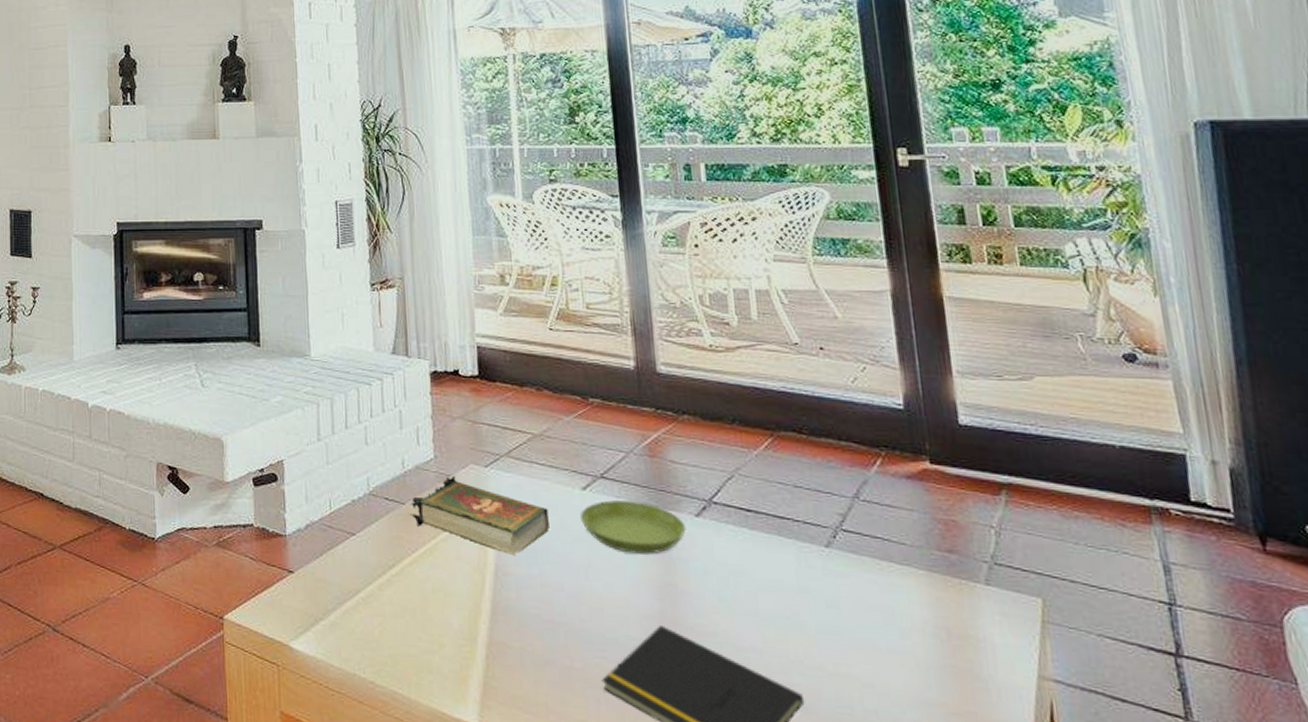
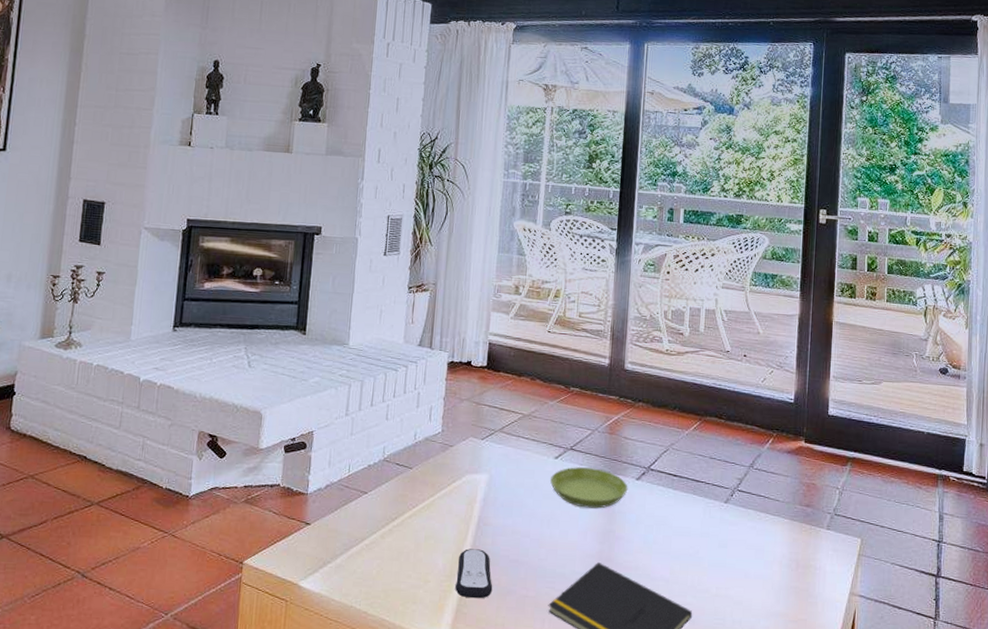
book: present [409,475,550,555] -> none [415,446,527,509]
remote control: none [477,605,526,670] -> present [455,549,493,599]

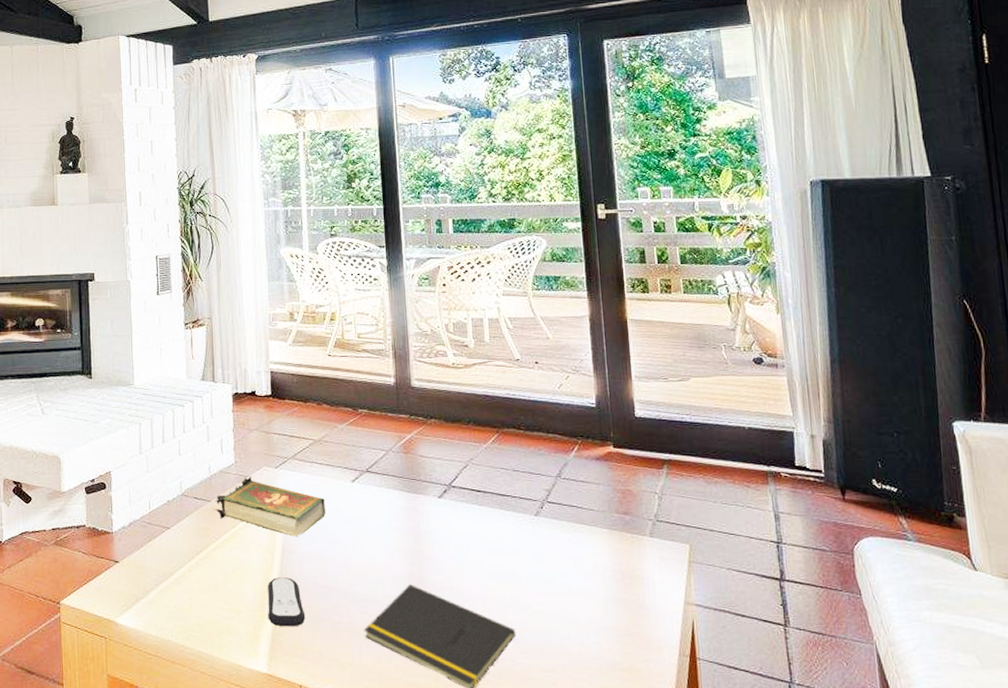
book: none [415,446,527,509] -> present [214,476,326,537]
saucer: present [550,466,628,509] -> none [350,488,431,530]

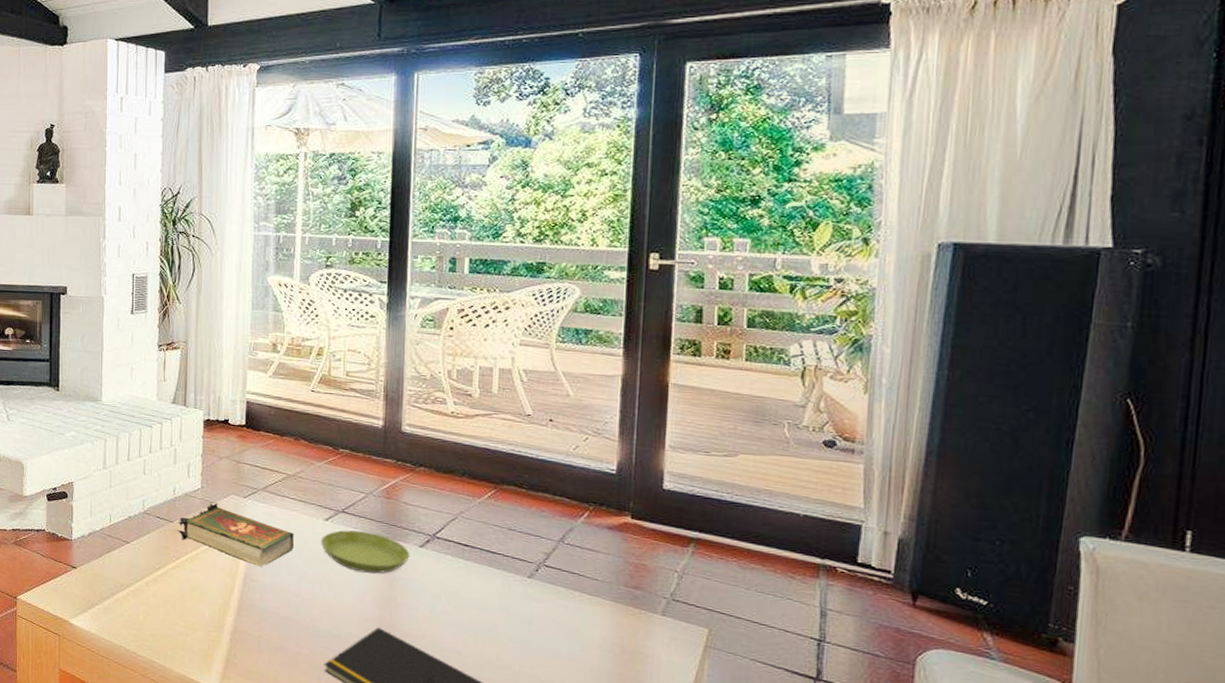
remote control: present [268,577,306,627] -> none [224,602,263,651]
saucer: none [350,488,431,530] -> present [321,529,410,574]

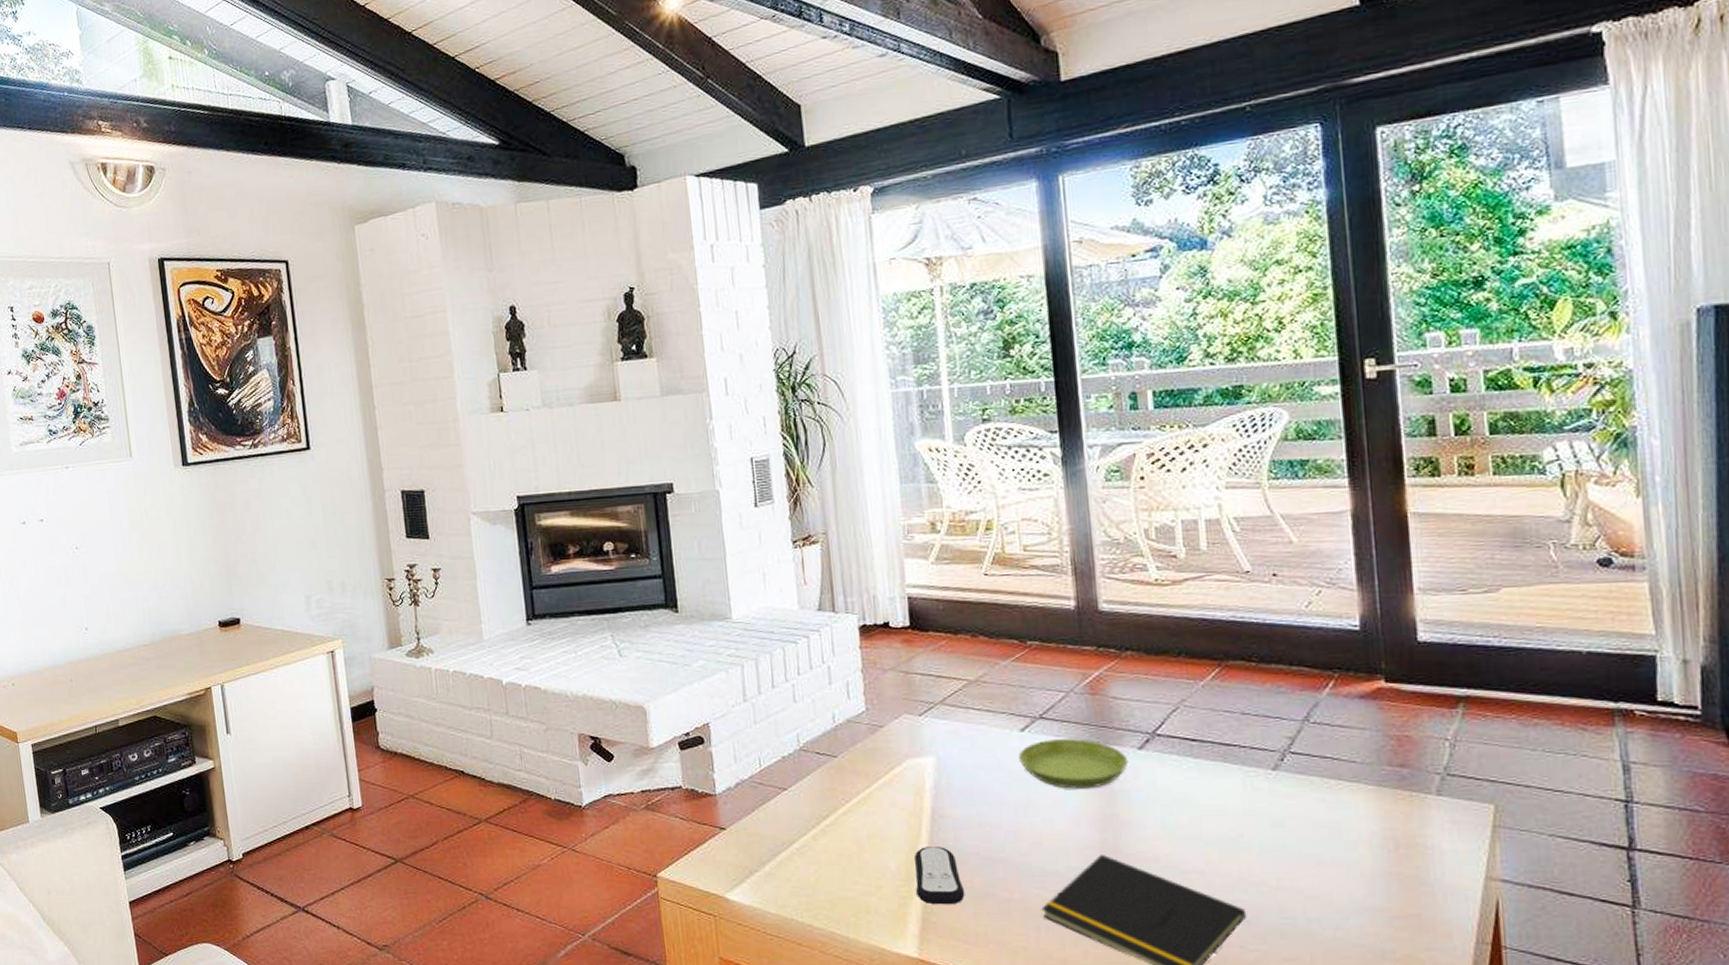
book: present [176,502,295,567] -> none [842,726,988,798]
remote control: none [224,602,263,651] -> present [915,847,965,905]

